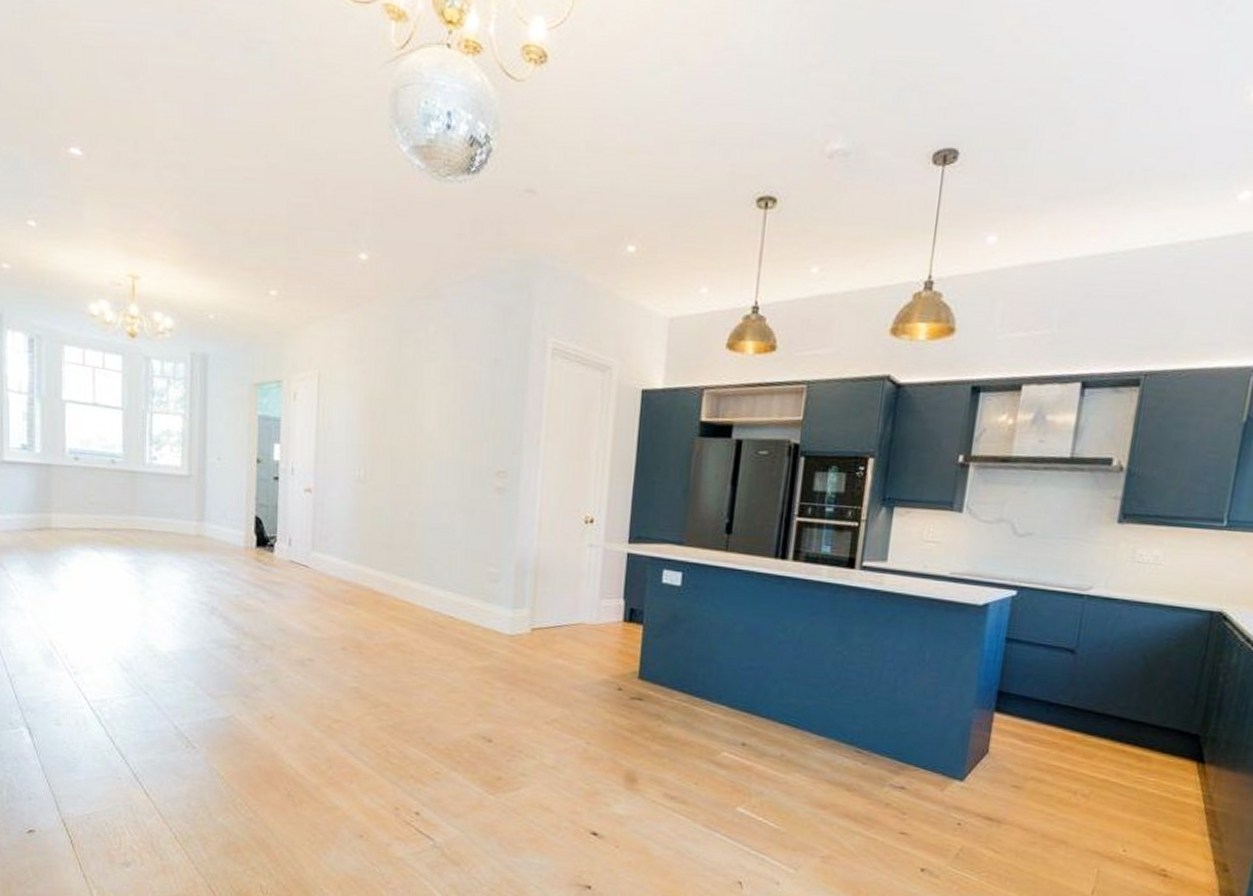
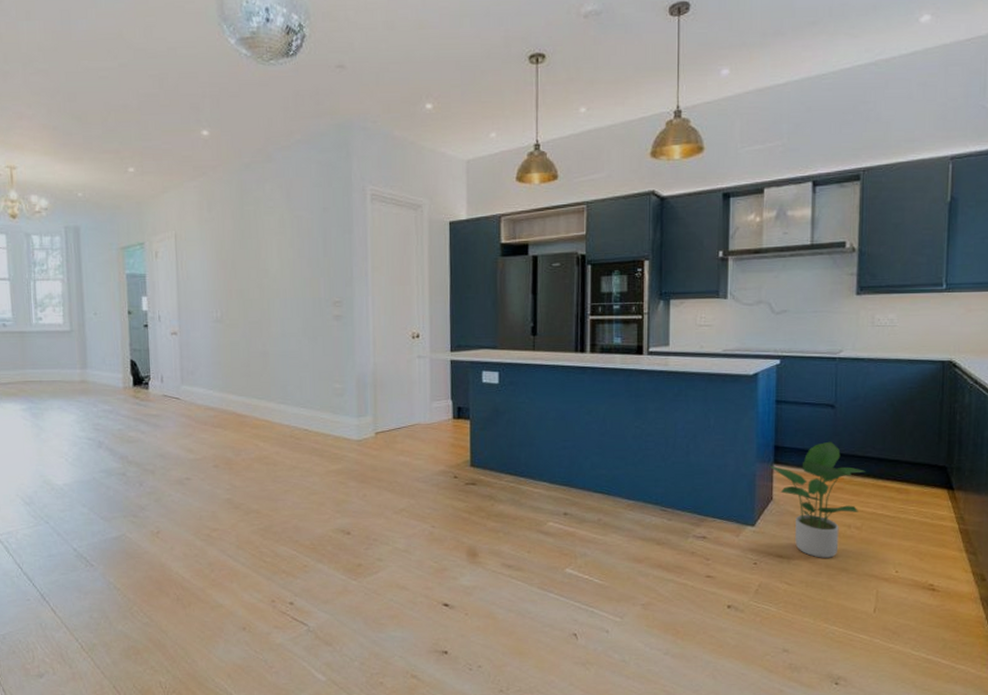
potted plant: none [989,692,1102,827] -> present [769,441,866,558]

